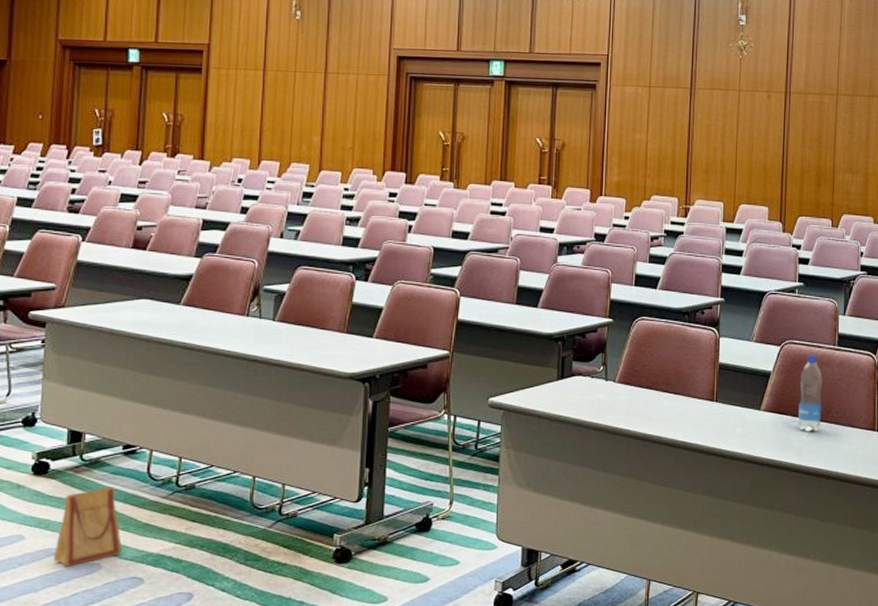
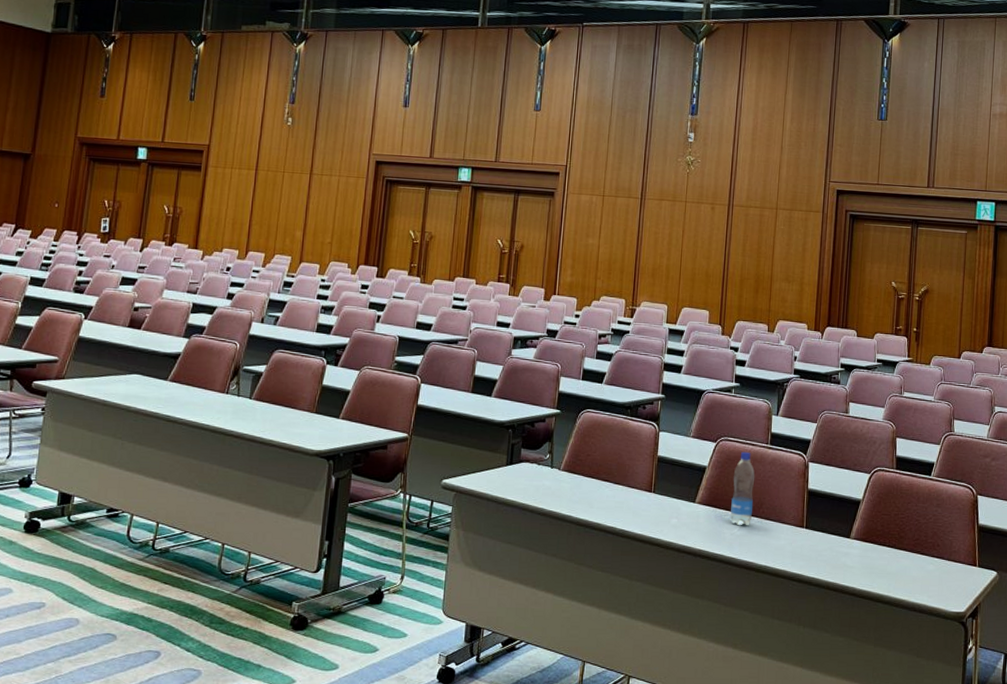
shopping bag: present [53,487,122,567] -> none [36,547,99,621]

